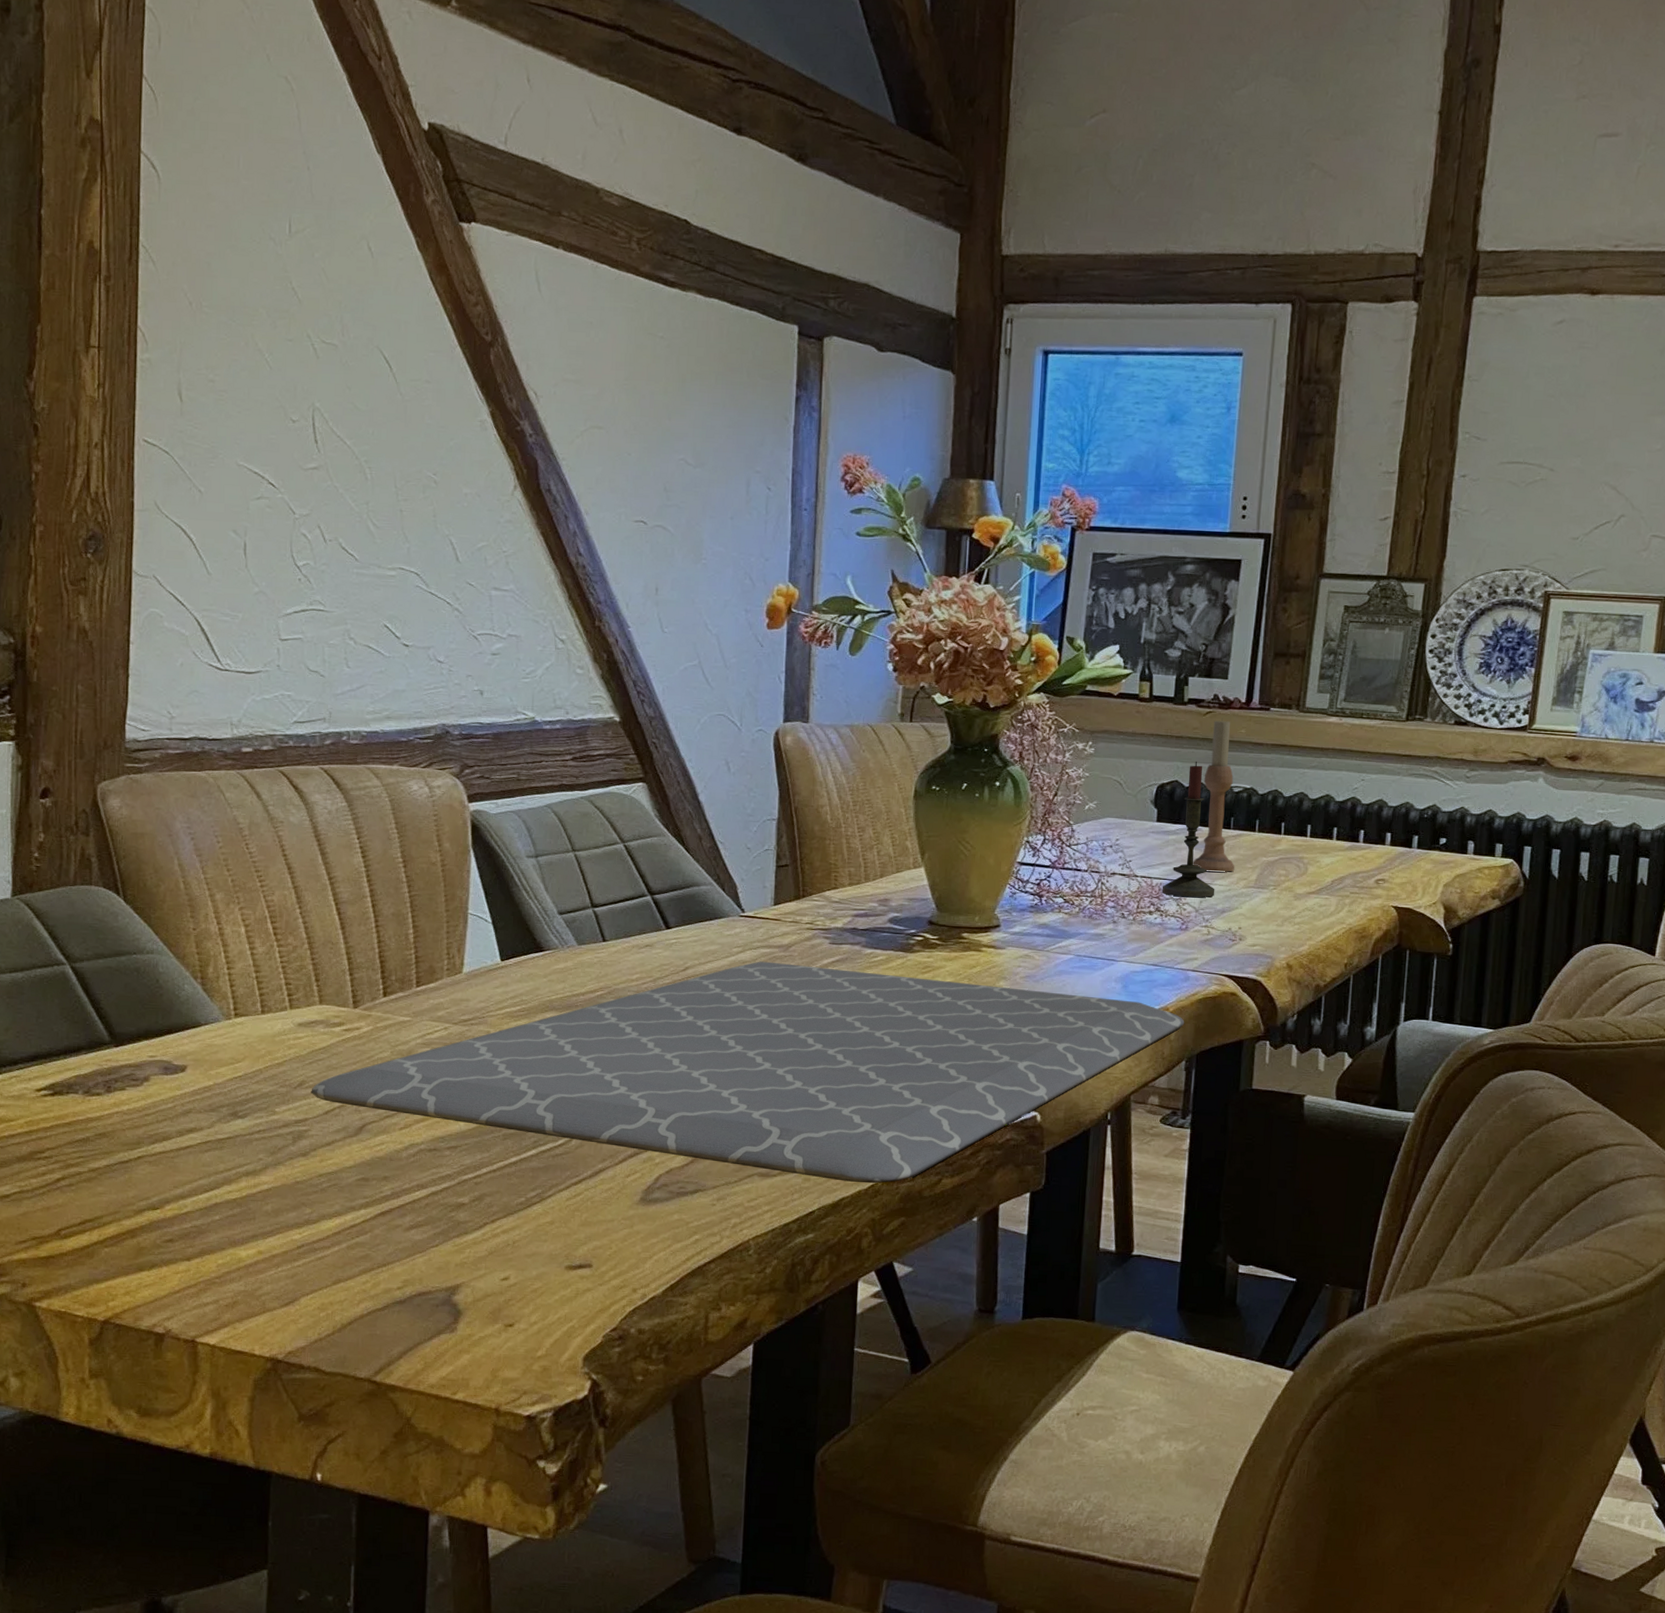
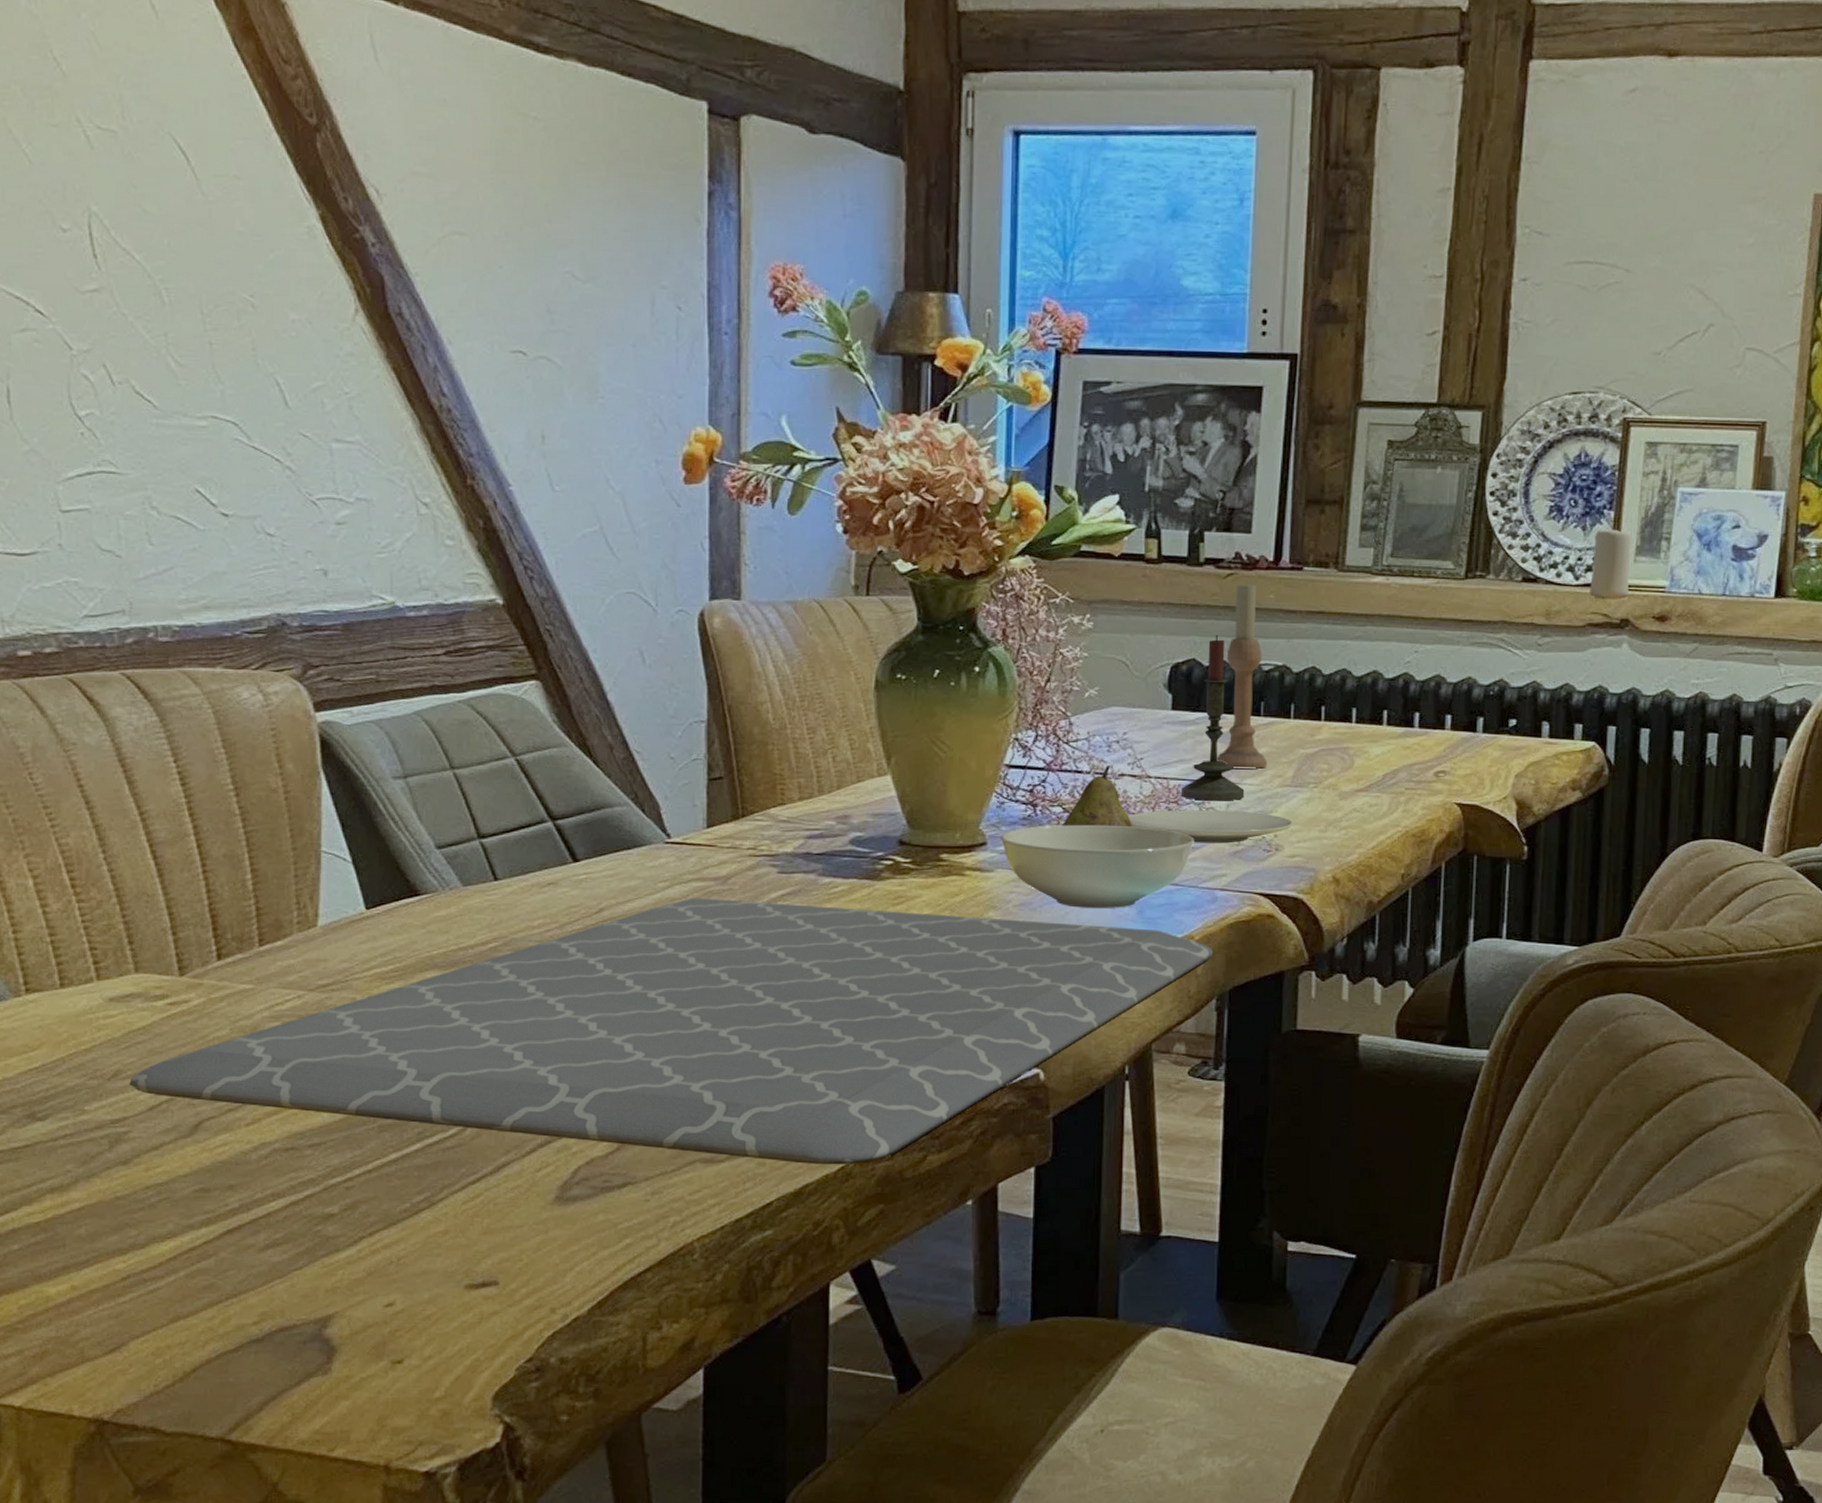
bowl: none [1011,913,1172,983] -> present [1000,824,1195,908]
fruit: none [1063,866,1122,917] -> present [1062,766,1134,828]
plate: none [1117,903,1254,933] -> present [1127,810,1292,844]
candle: none [1512,683,1549,741] -> present [1590,530,1632,600]

